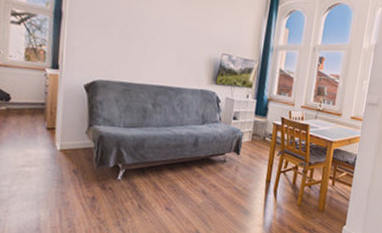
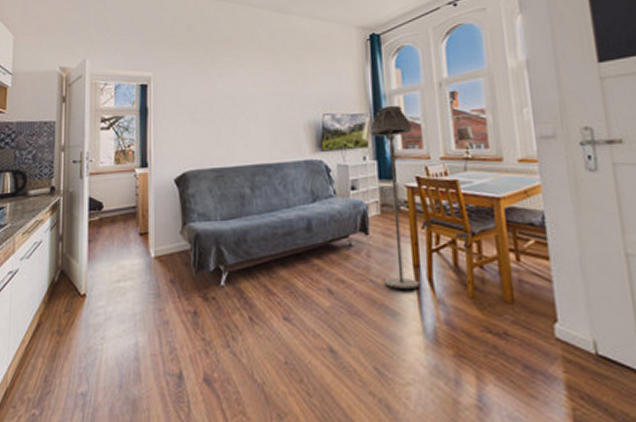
floor lamp: none [244,57,287,197] -> present [369,105,420,289]

